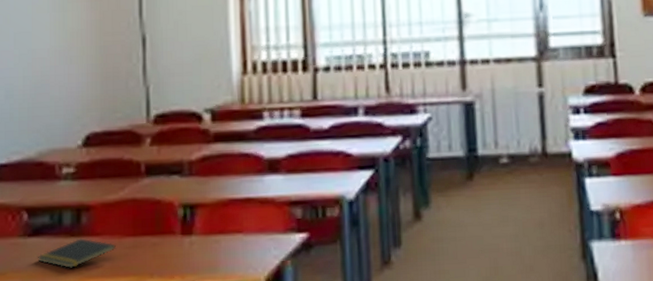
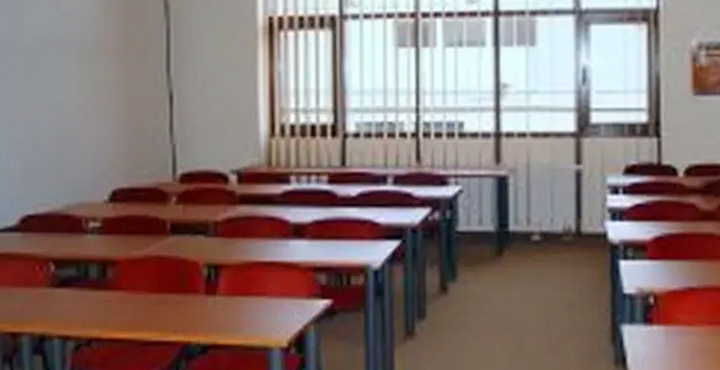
notepad: present [37,238,117,268] -> none [64,292,142,320]

